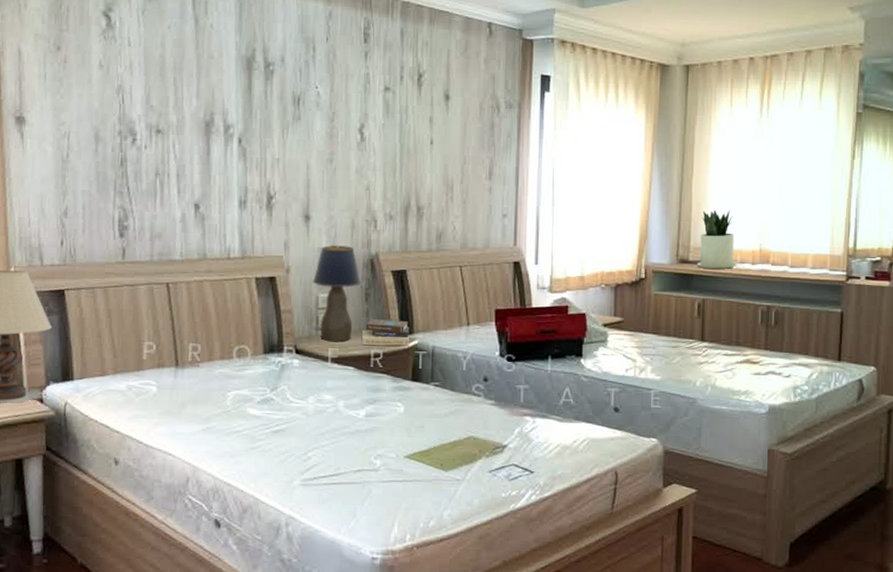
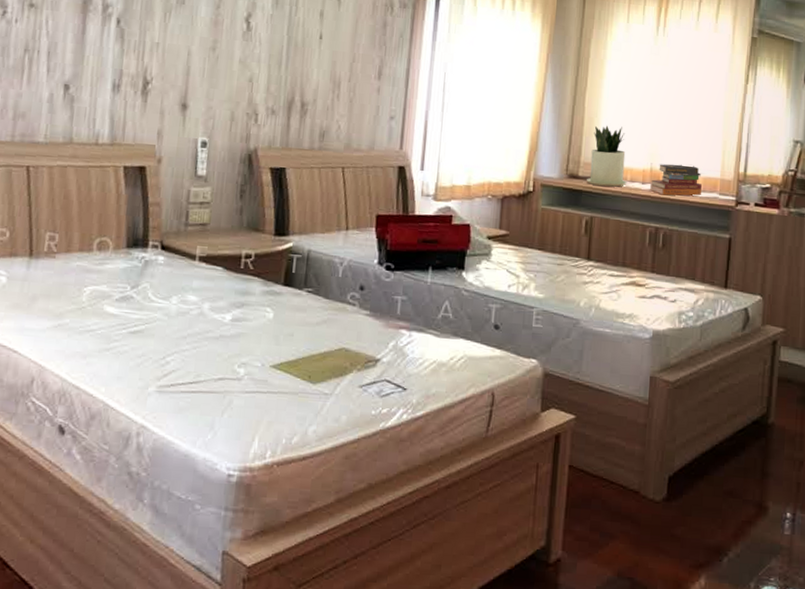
table lamp: present [313,244,362,342] -> none [185,136,238,240]
books: present [361,319,410,346] -> none [233,217,285,248]
books: none [760,243,811,275] -> present [650,164,702,196]

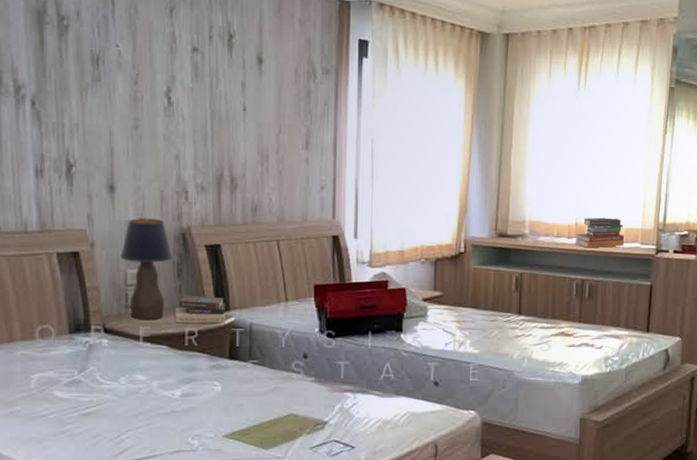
table lamp: none [185,136,238,240] -> present [120,217,174,321]
books: none [233,217,285,248] -> present [174,296,226,324]
planter: present [586,125,627,187] -> none [514,183,554,244]

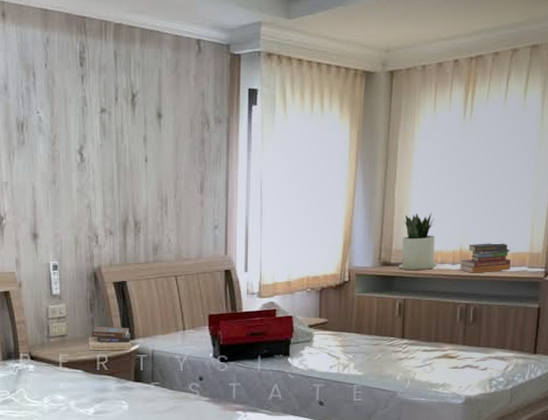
table lamp: present [120,217,174,321] -> none [43,260,87,349]
planter: none [514,183,554,244] -> present [398,213,438,271]

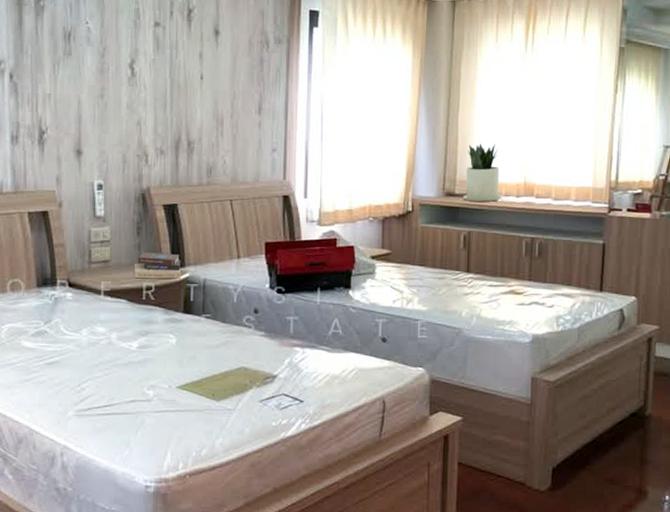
books: present [460,243,511,273] -> none [525,176,574,207]

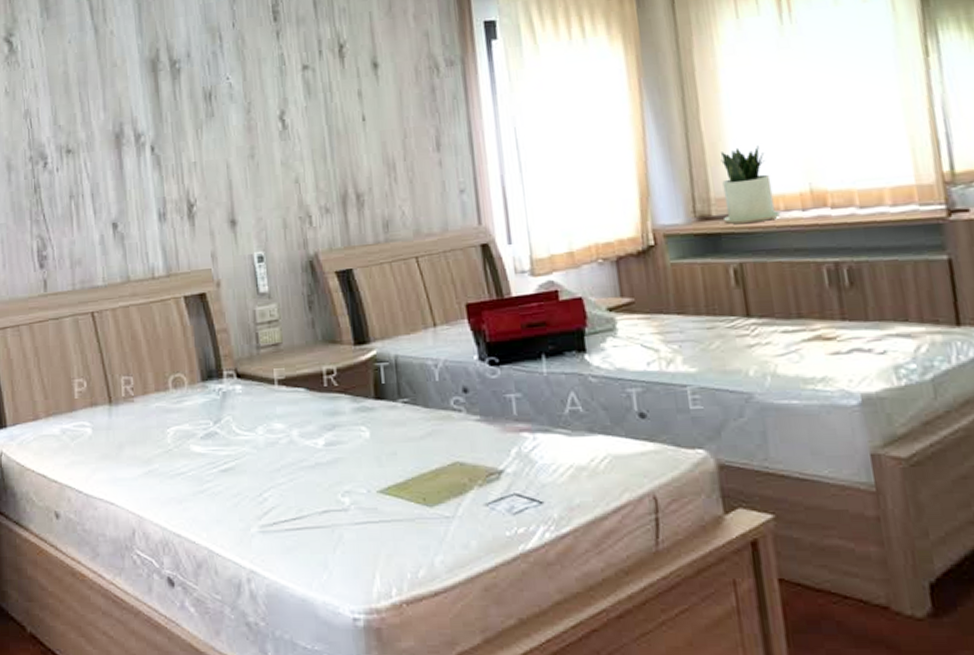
books: present [133,252,182,279] -> none [309,328,368,362]

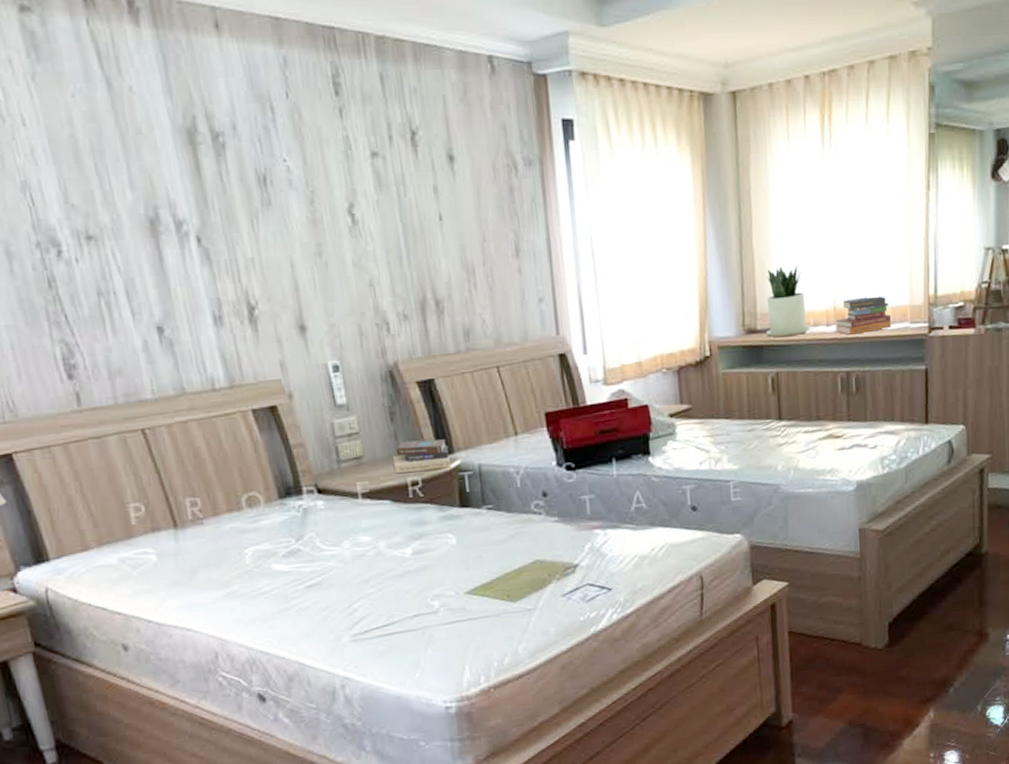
books: none [309,328,368,362] -> present [392,439,452,474]
books: none [814,175,892,220] -> present [836,296,891,335]

